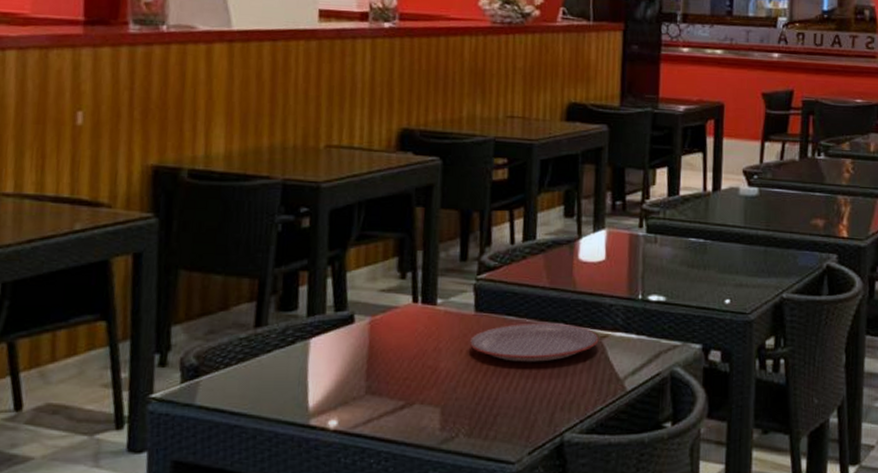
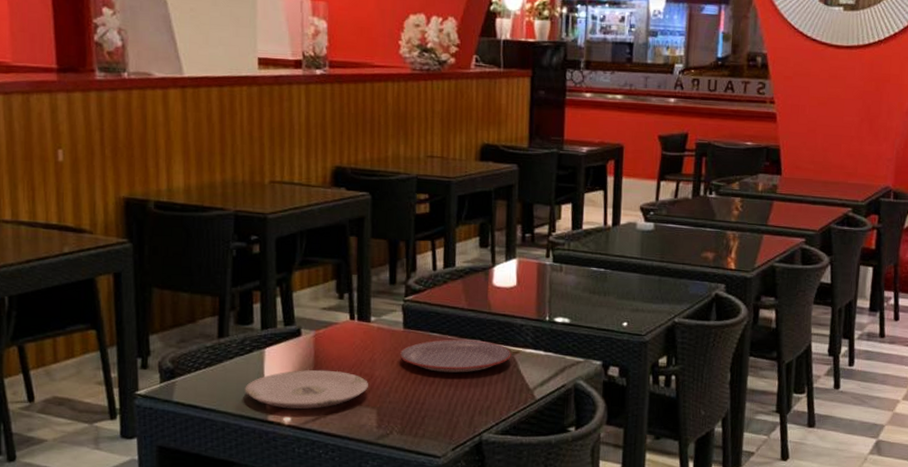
plate: none [283,362,432,411] -> present [244,369,368,410]

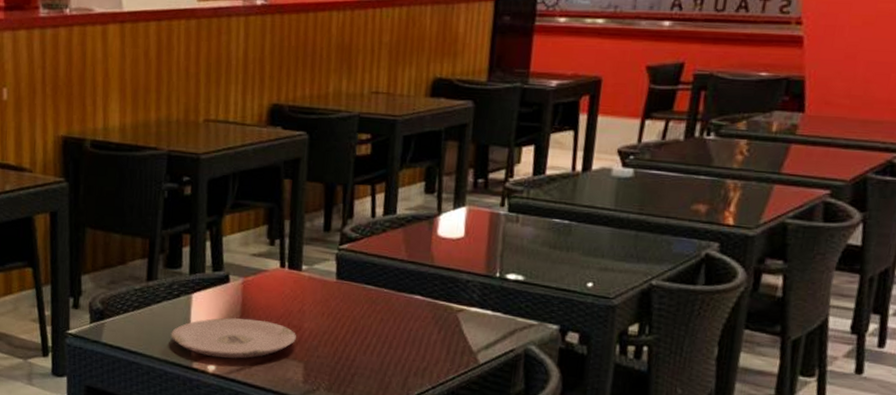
plate: present [399,339,512,373] -> none [330,293,454,330]

